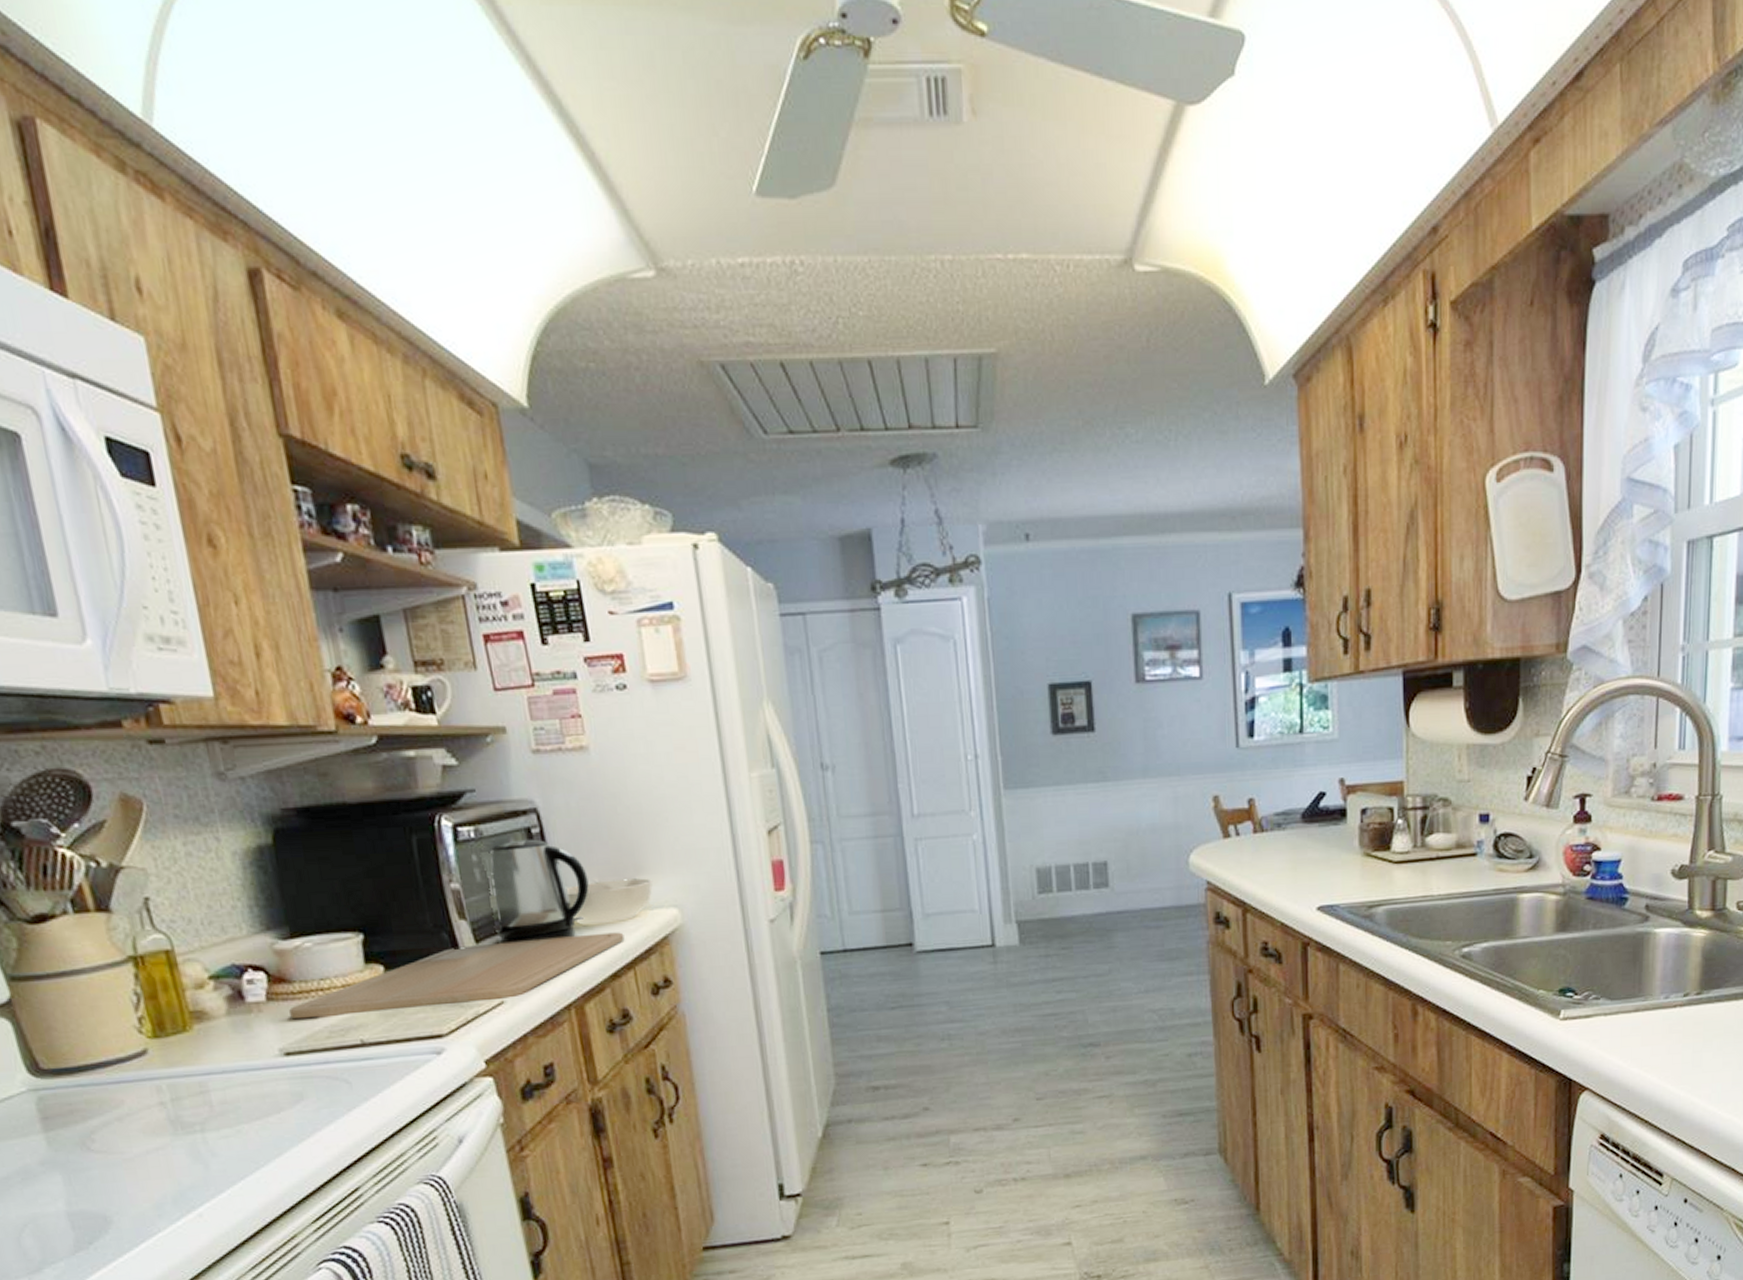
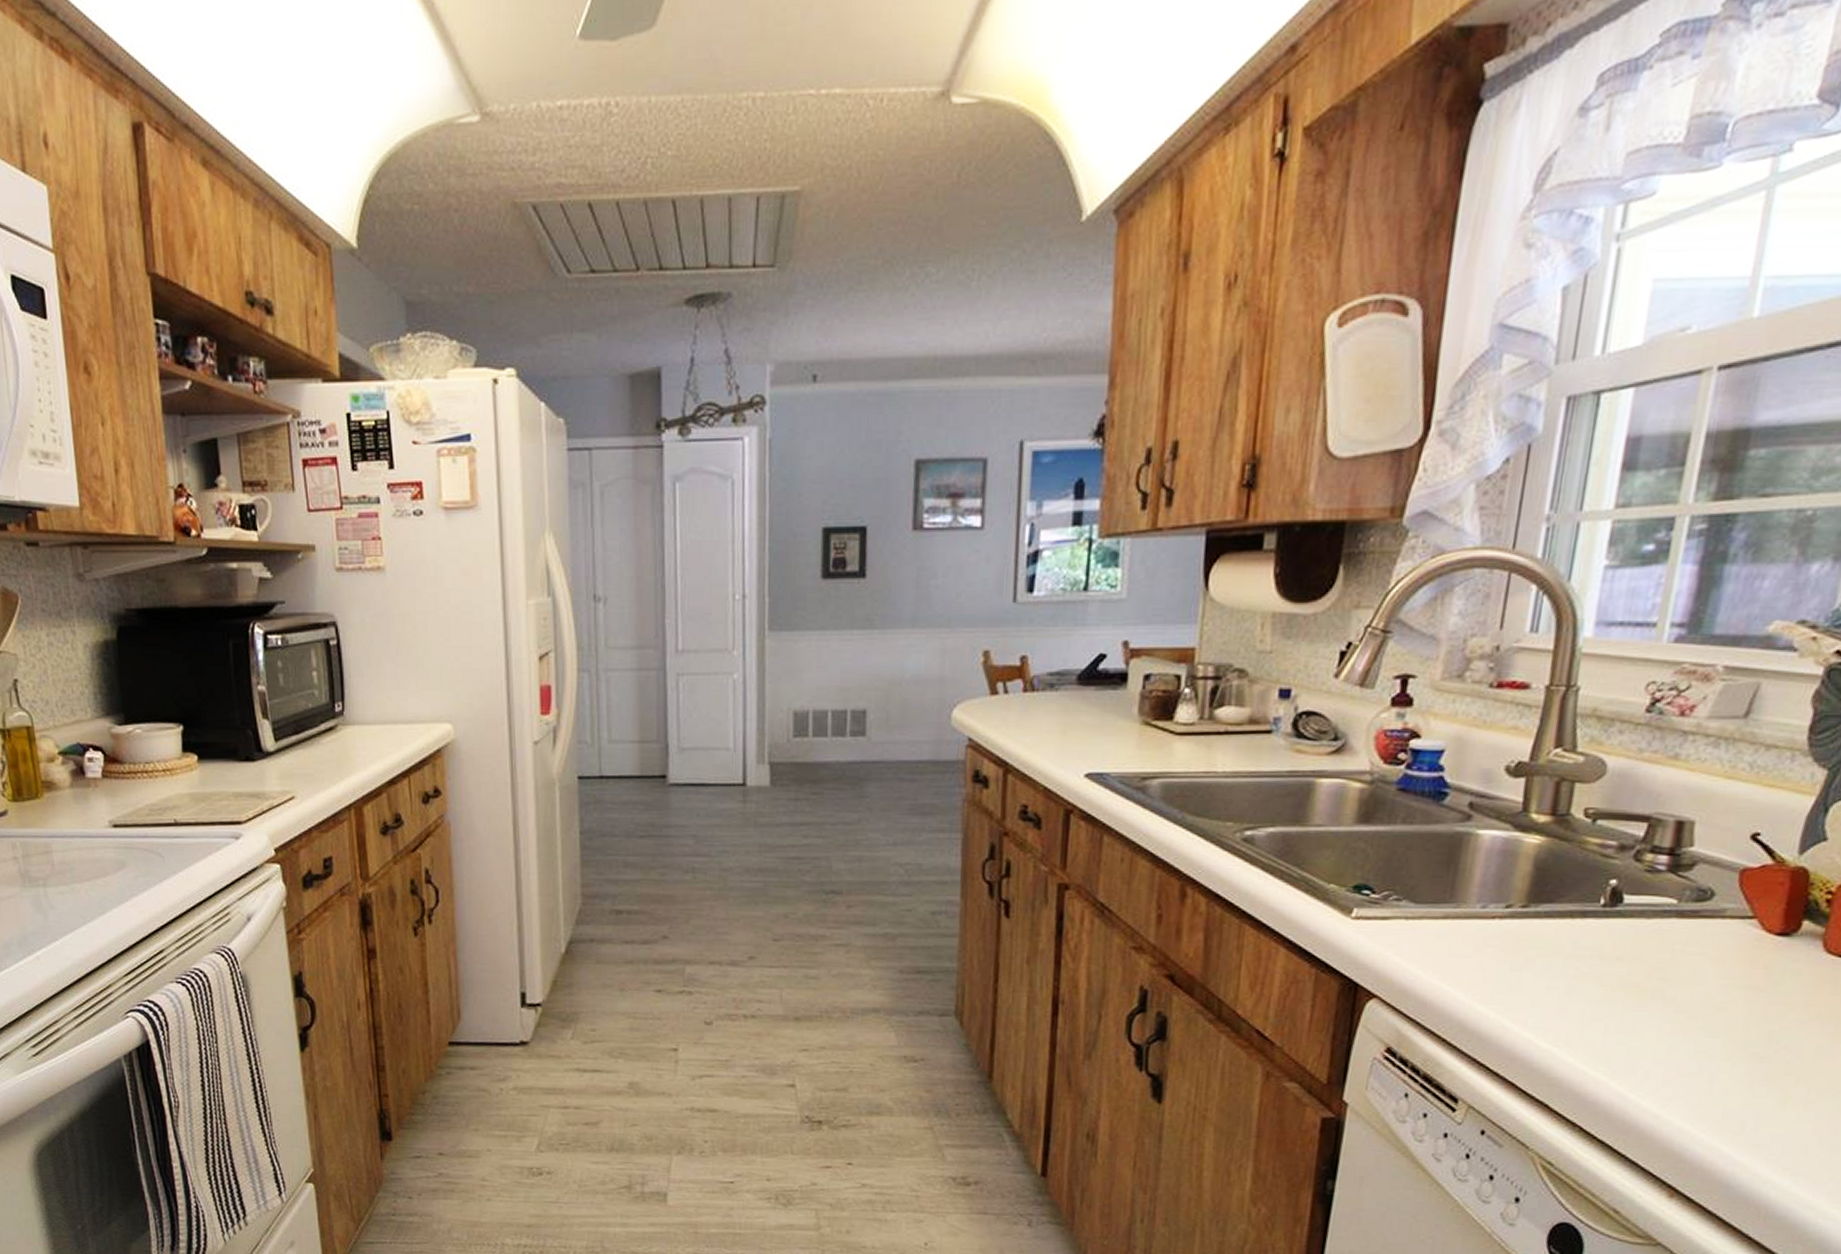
chopping board: present [289,932,625,1020] -> none [119,741,402,797]
kettle: present [489,839,590,944] -> none [290,650,375,745]
bowl: present [566,878,653,927] -> none [355,693,431,735]

